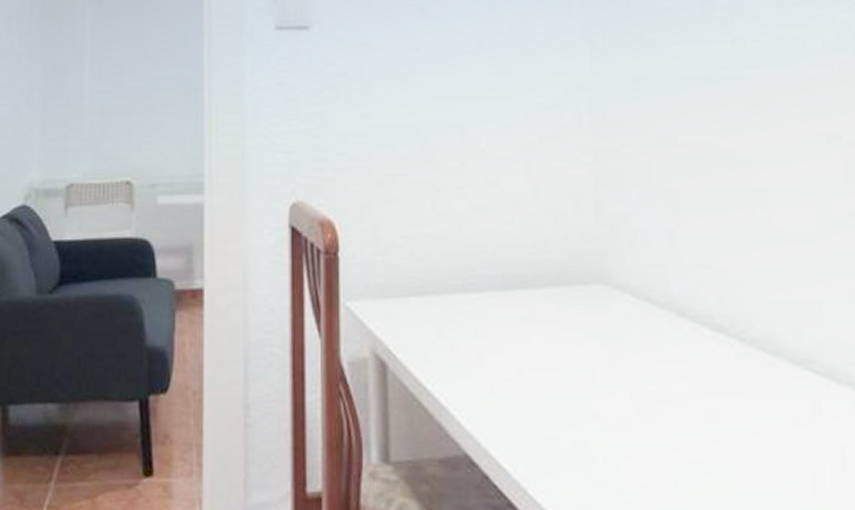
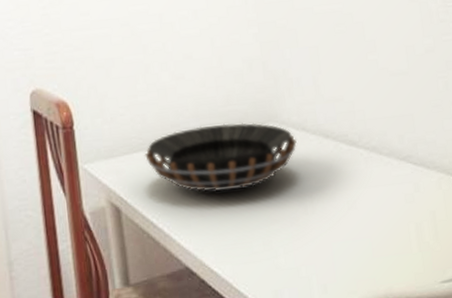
decorative bowl: none [423,275,636,365] -> present [144,123,297,192]

